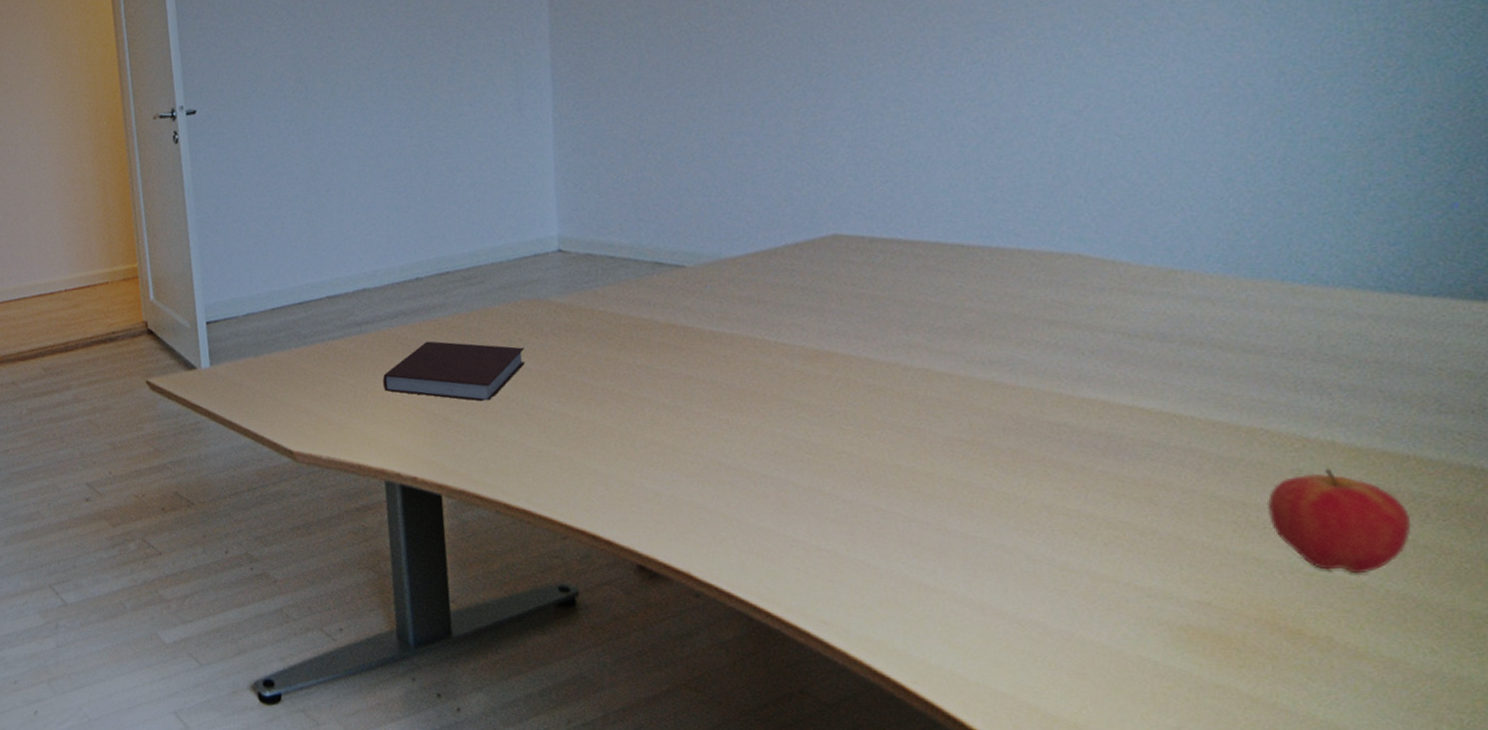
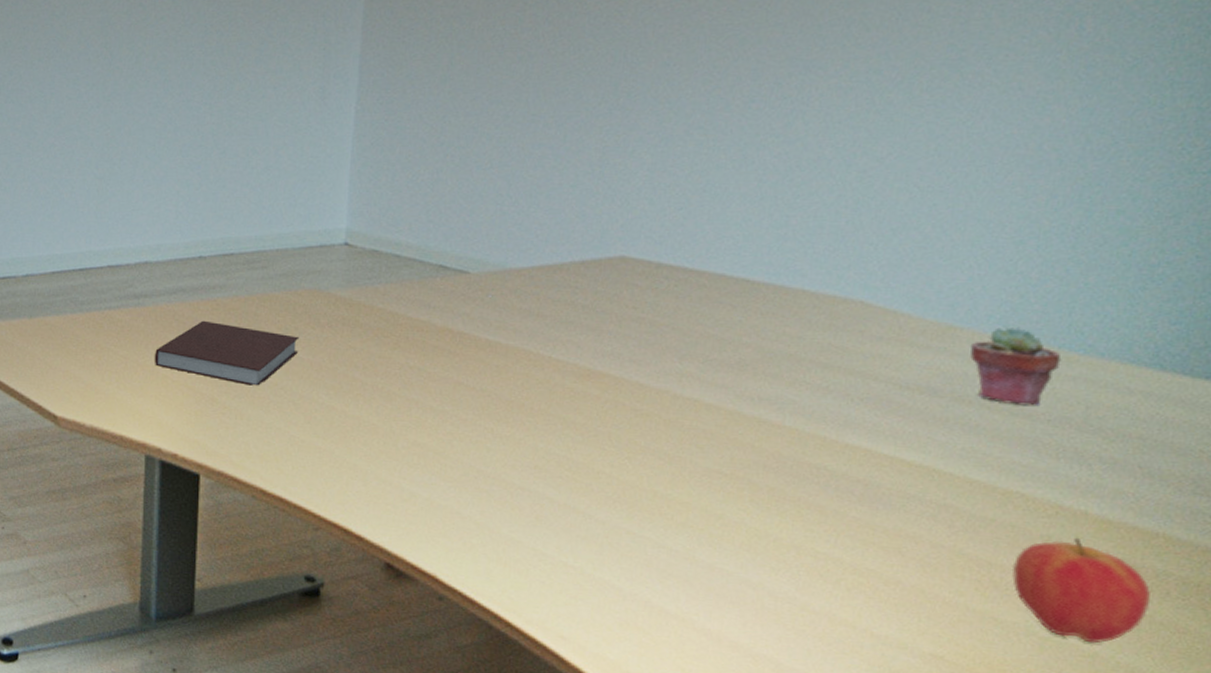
potted succulent: none [1192,264,1287,342] -> present [970,327,1062,407]

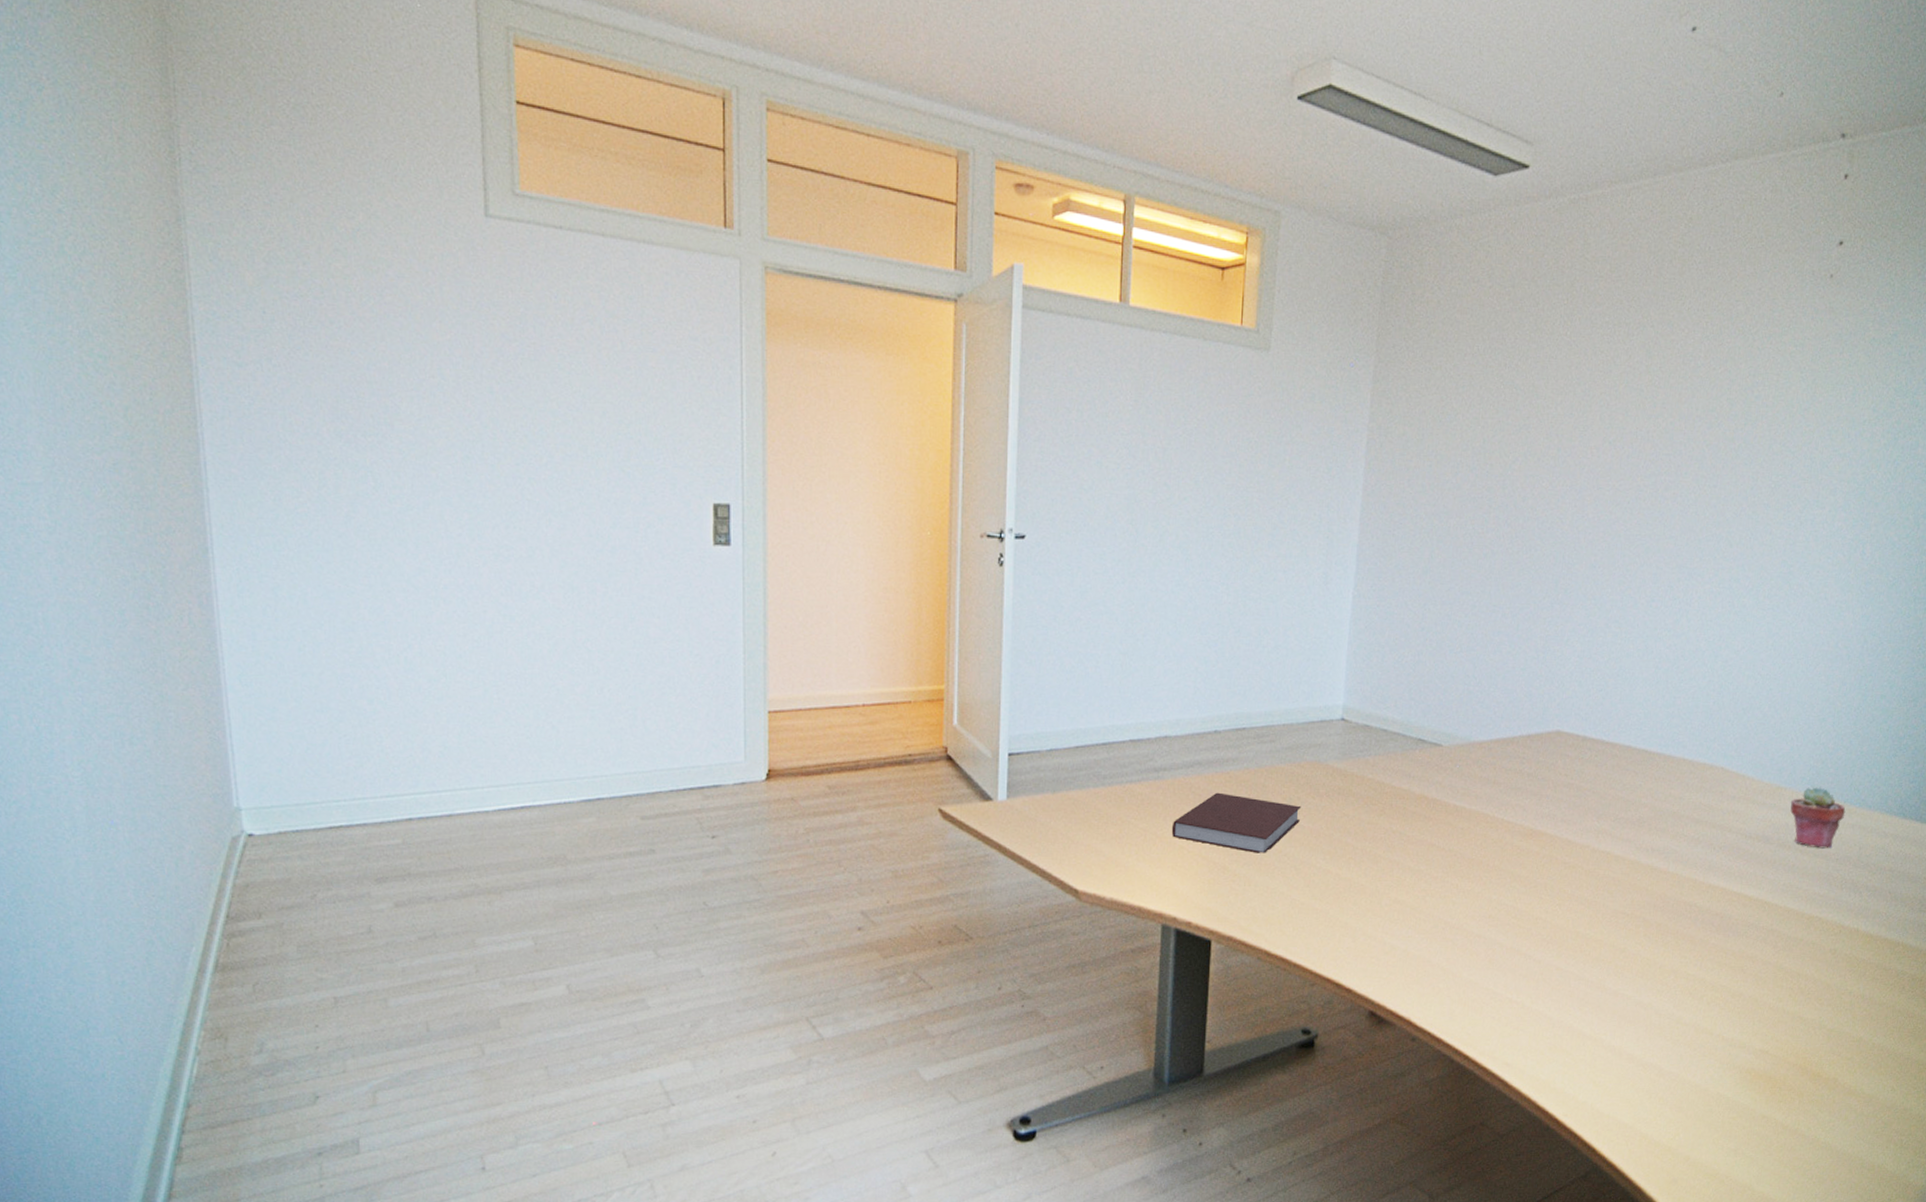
apple: present [1011,537,1152,644] -> none [1812,949,1895,1031]

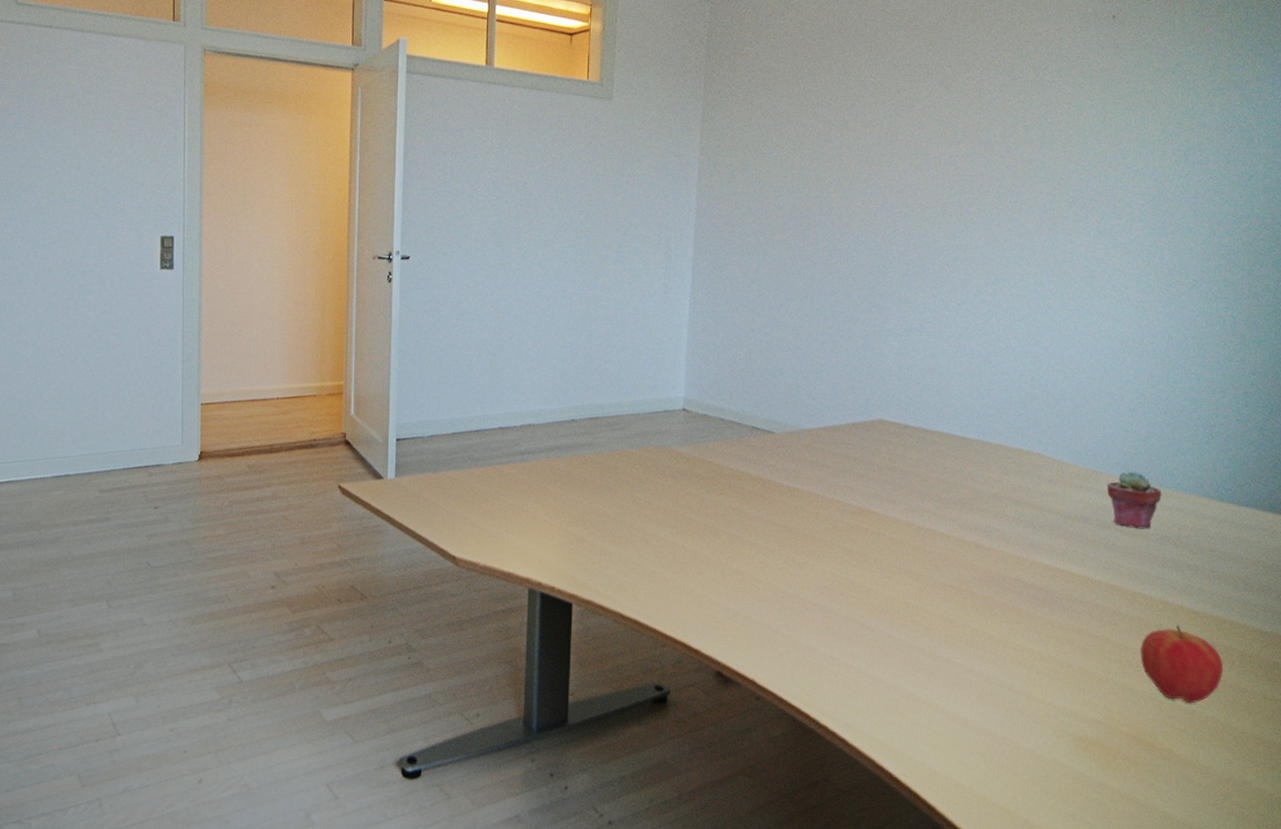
notebook: present [1171,792,1302,853] -> none [535,473,650,527]
apple: none [1812,949,1895,1031] -> present [1139,625,1224,704]

